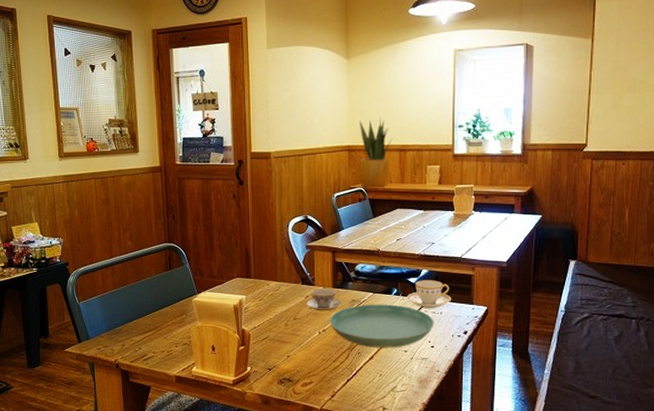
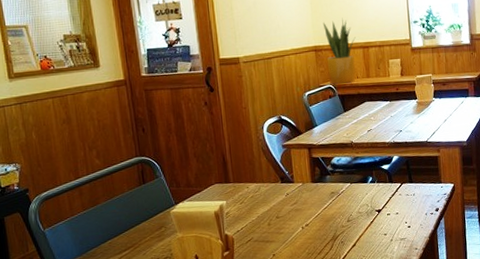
teacup: present [306,287,342,311] -> none [287,183,322,207]
saucer: present [329,304,434,348] -> none [311,192,409,236]
teacup: present [407,280,452,308] -> none [382,164,423,192]

